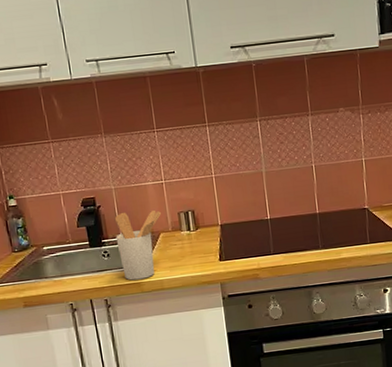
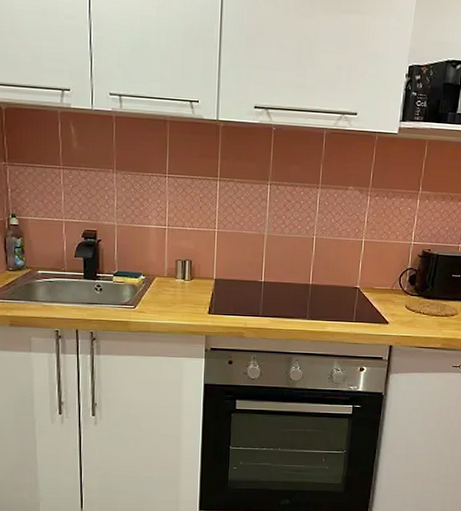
utensil holder: present [115,211,162,281] -> none [111,250,160,319]

